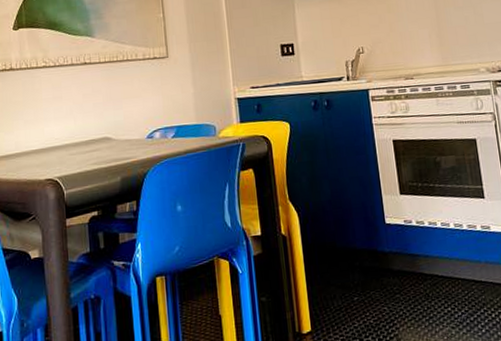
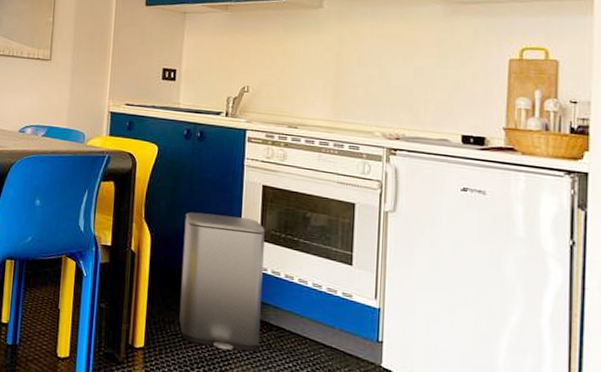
pedal bin: none [327,175,418,314] -> present [179,212,265,352]

